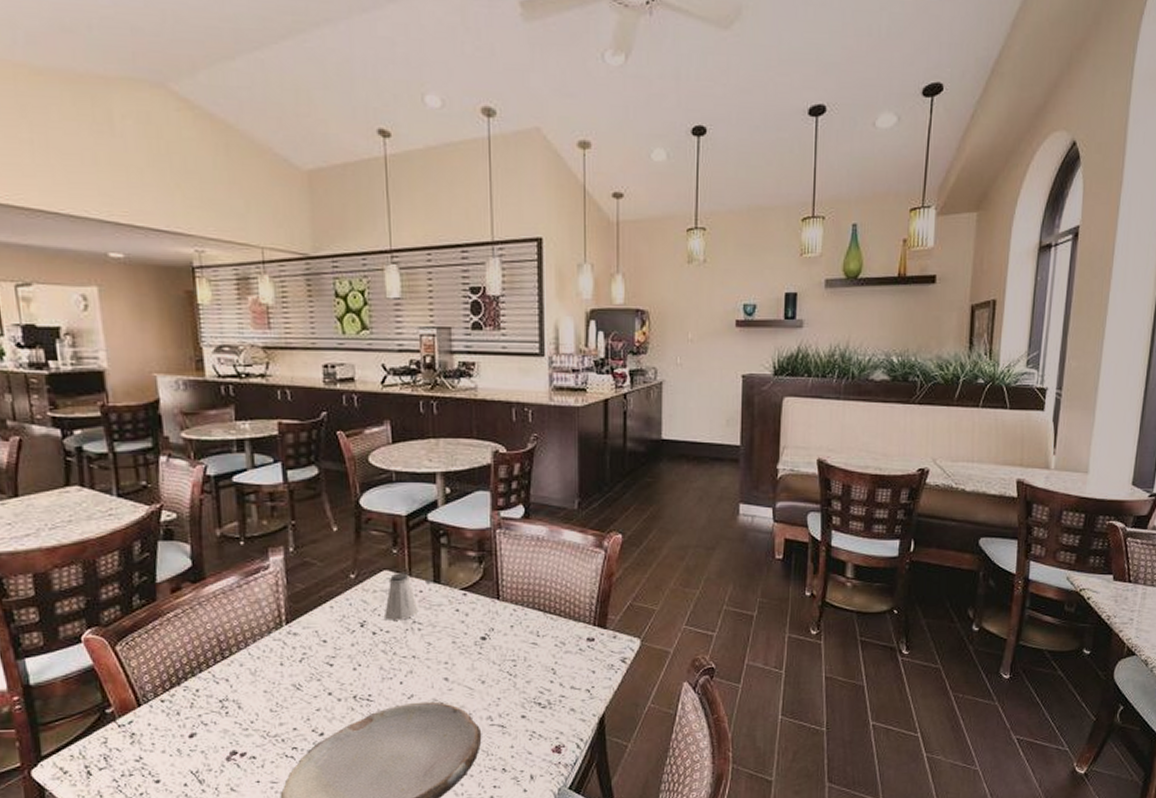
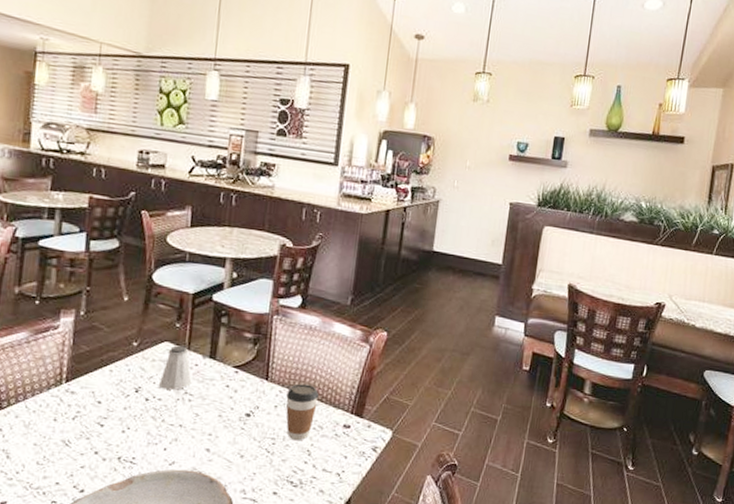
coffee cup: none [522,599,556,660] -> present [286,383,319,441]

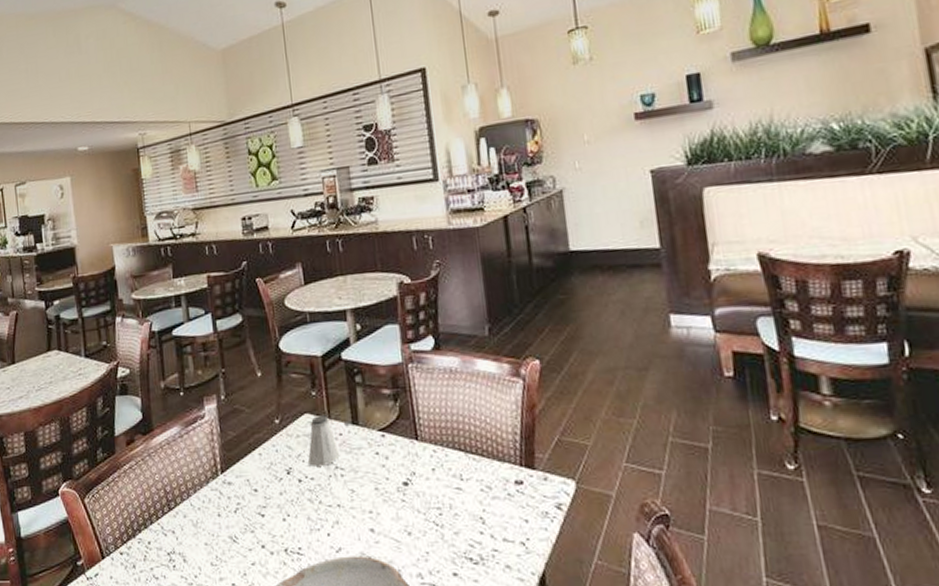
coffee cup: present [286,383,319,441] -> none [442,438,479,508]

